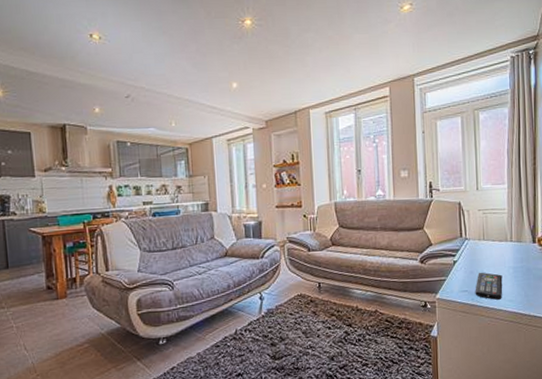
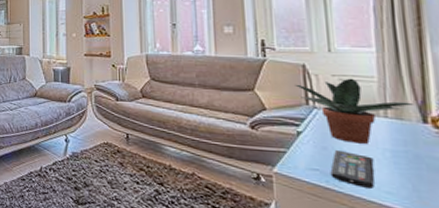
potted plant: none [453,211,529,265] -> present [295,78,415,144]

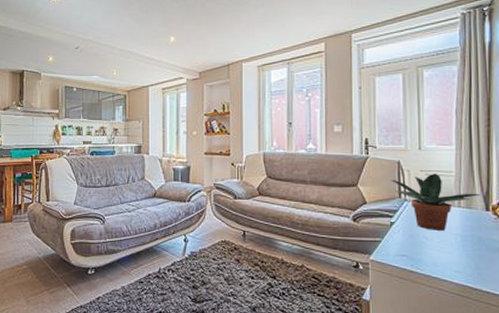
remote control: present [330,149,375,188] -> none [415,236,448,269]

